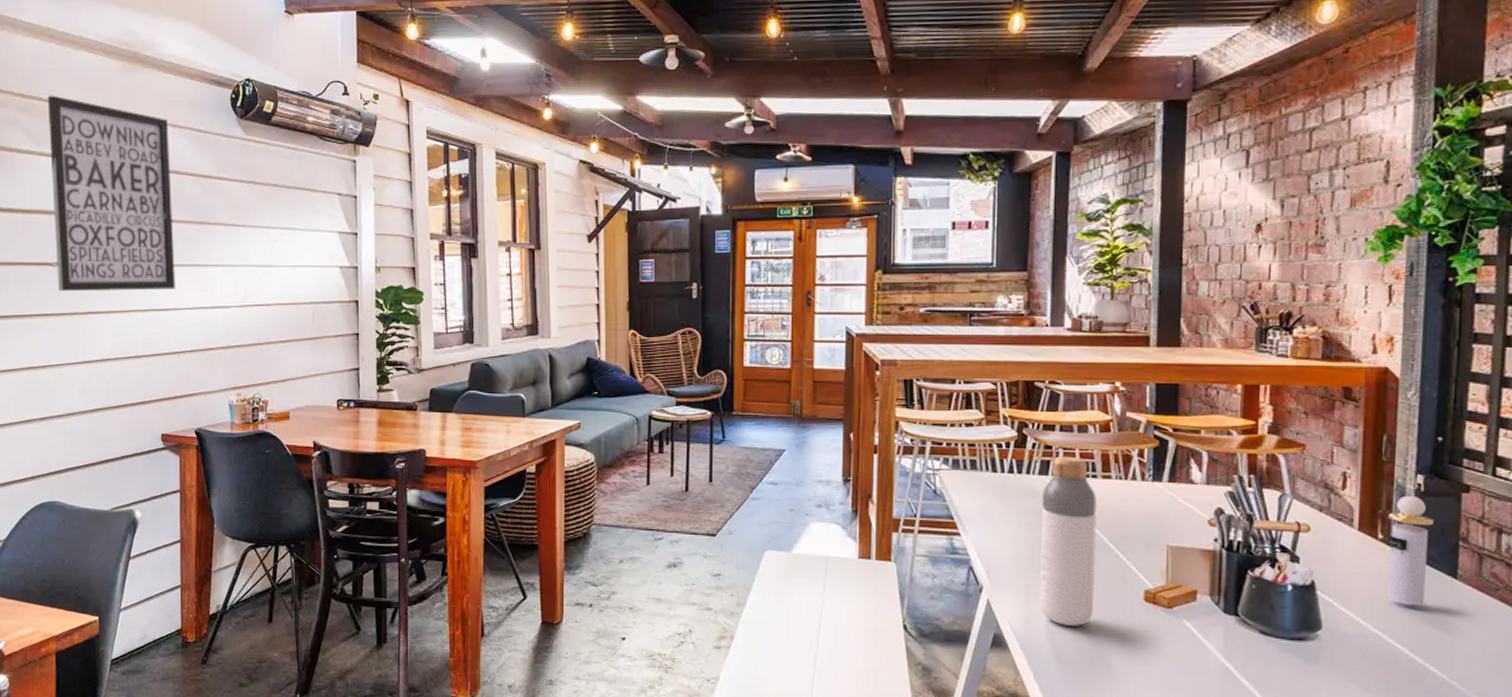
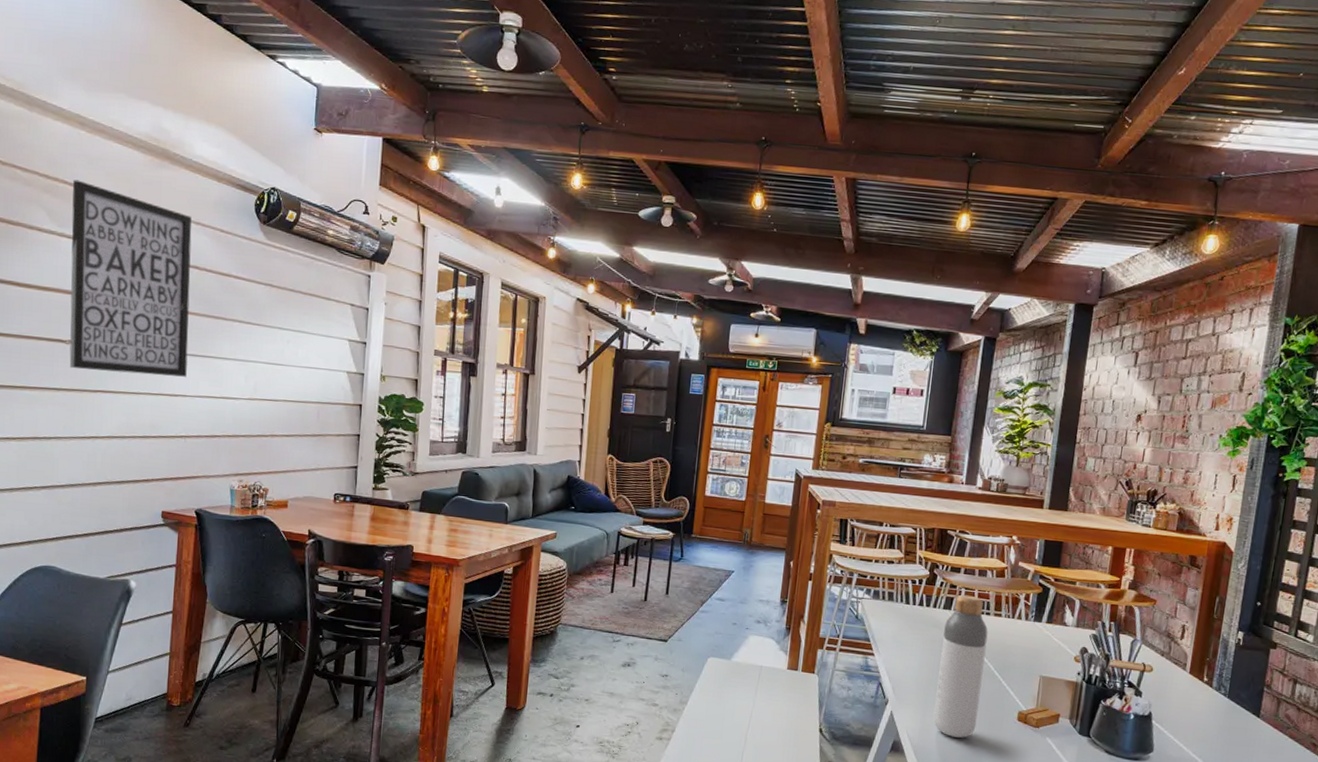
perfume bottle: present [1386,495,1433,606] -> none [1206,647,1247,738]

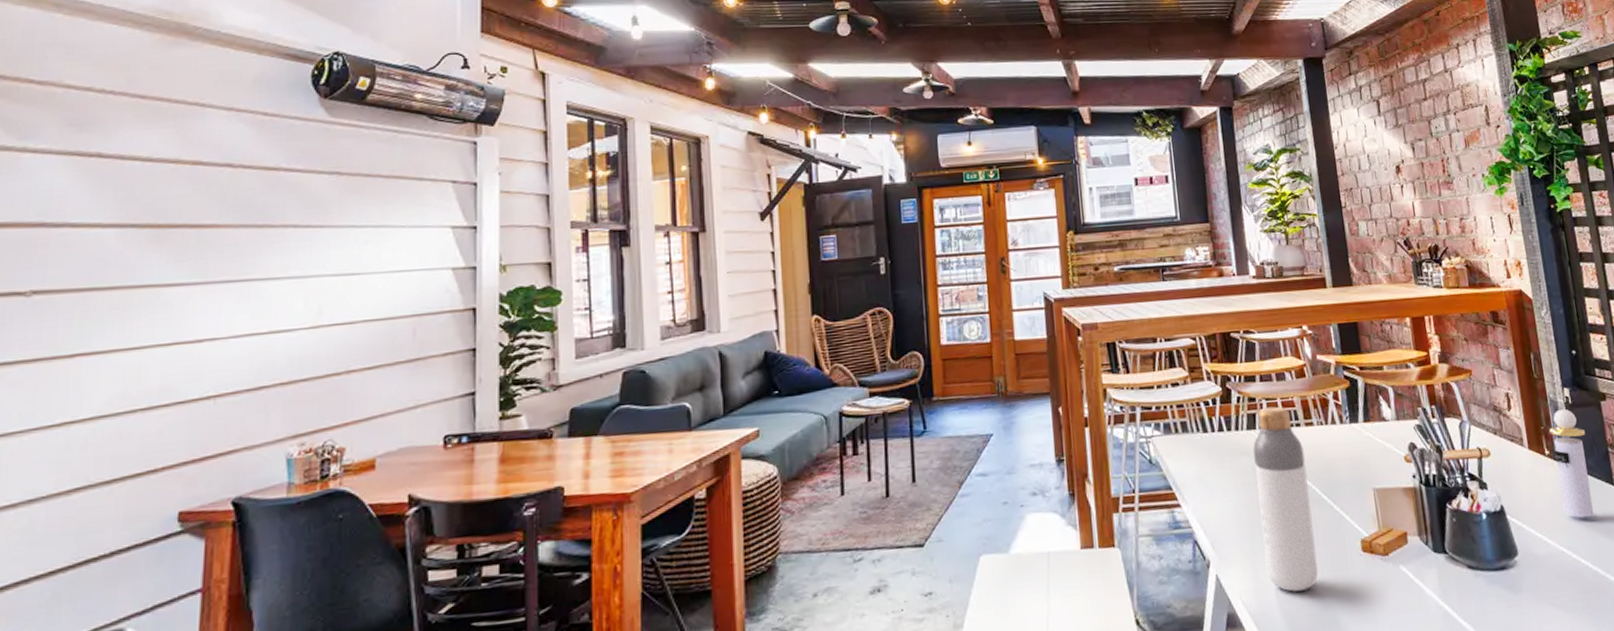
wall art: present [69,179,192,377] -> none [30,76,222,330]
perfume bottle: none [1206,647,1247,738] -> present [1548,408,1594,518]

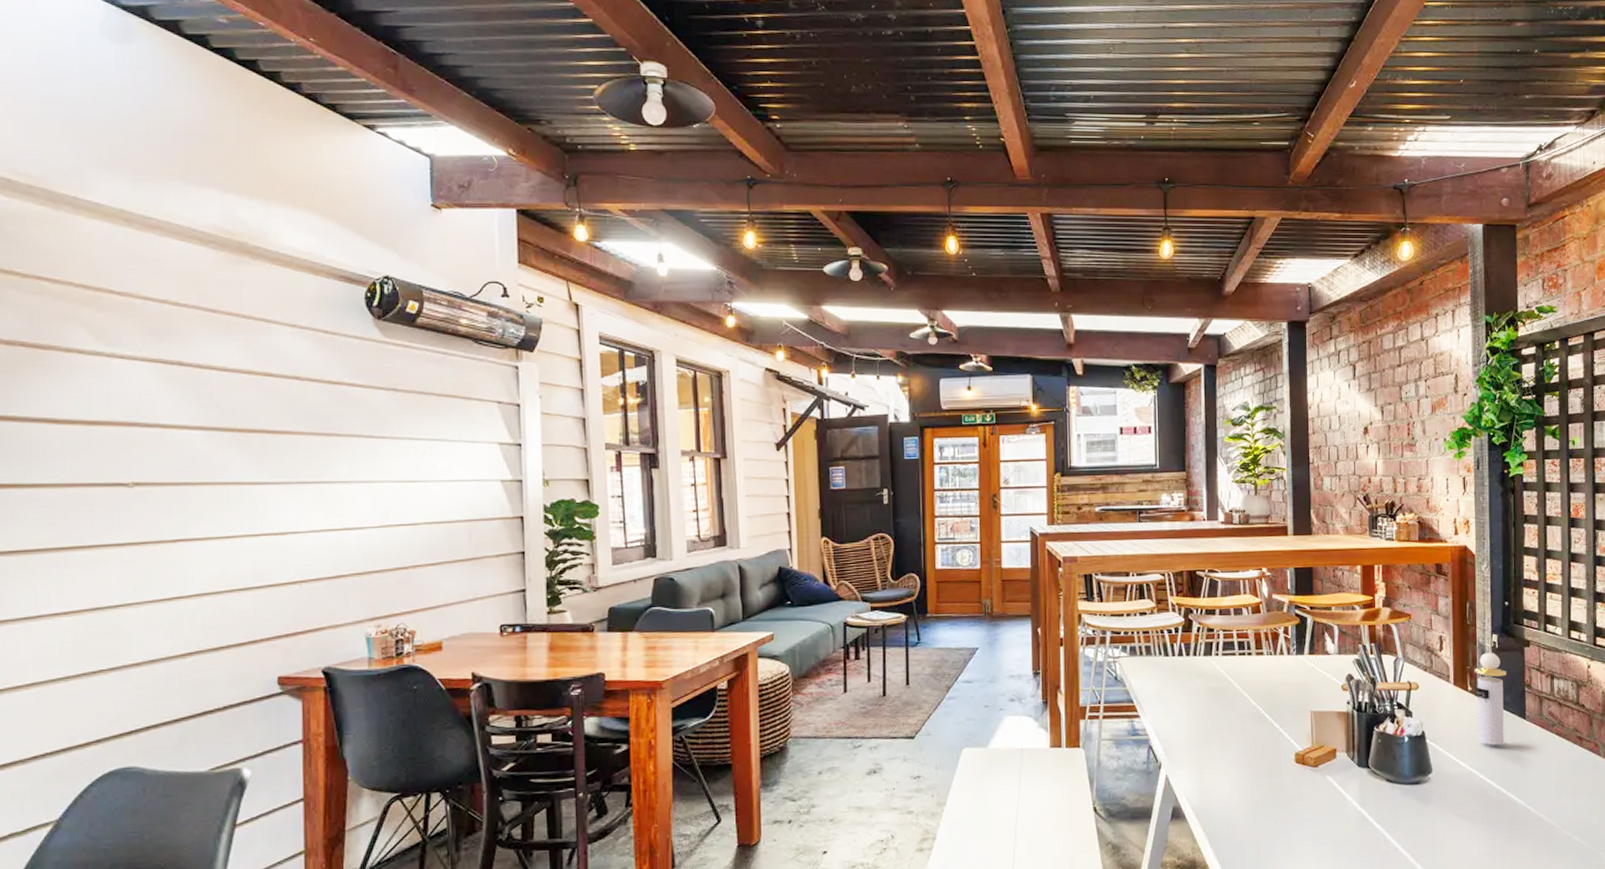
bottle: present [1253,406,1318,592] -> none [1208,637,1255,792]

